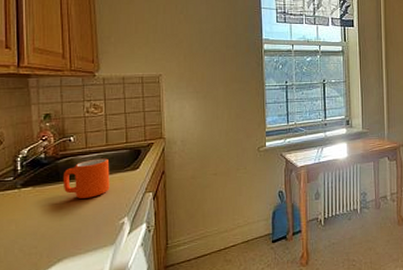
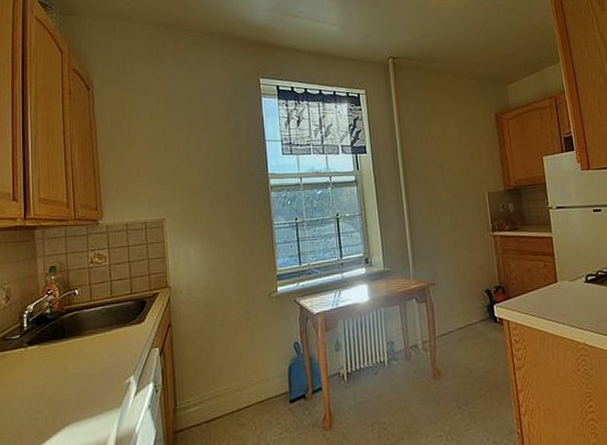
mug: present [63,158,110,199] -> none [68,311,115,356]

